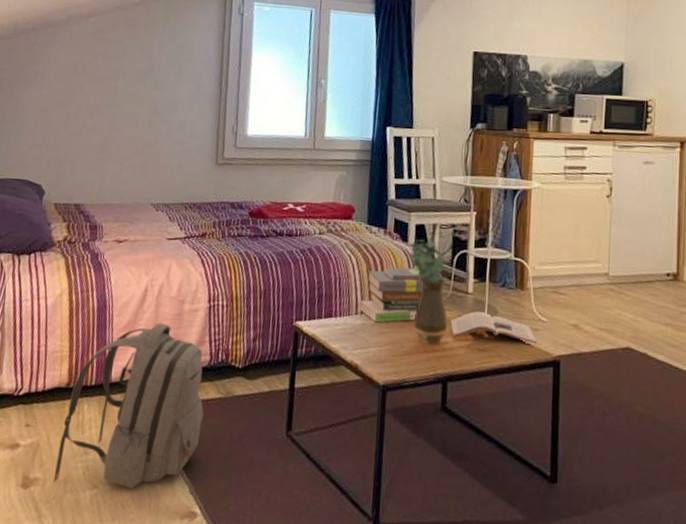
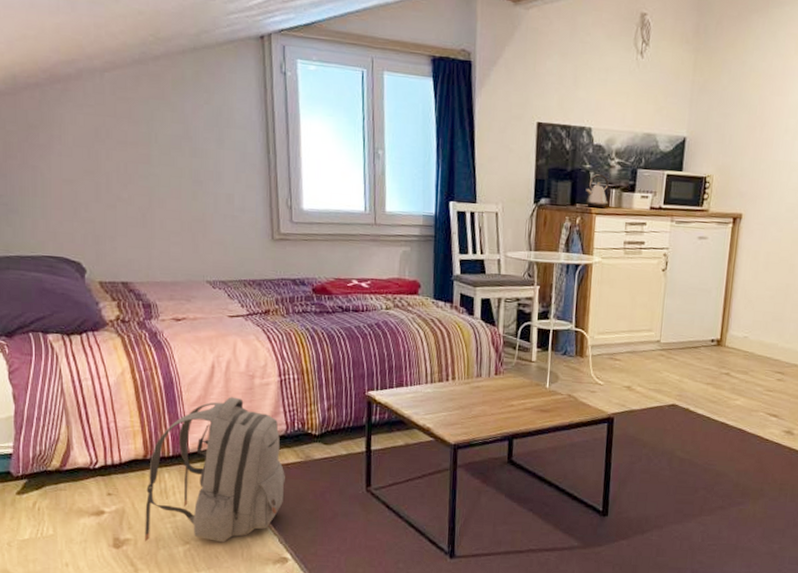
books: present [359,267,443,323] -> none [429,339,508,390]
vase: present [409,235,449,346] -> none [475,309,514,409]
magazine: present [450,311,538,345] -> none [515,377,595,405]
kettle: none [522,99,546,134] -> present [585,174,609,210]

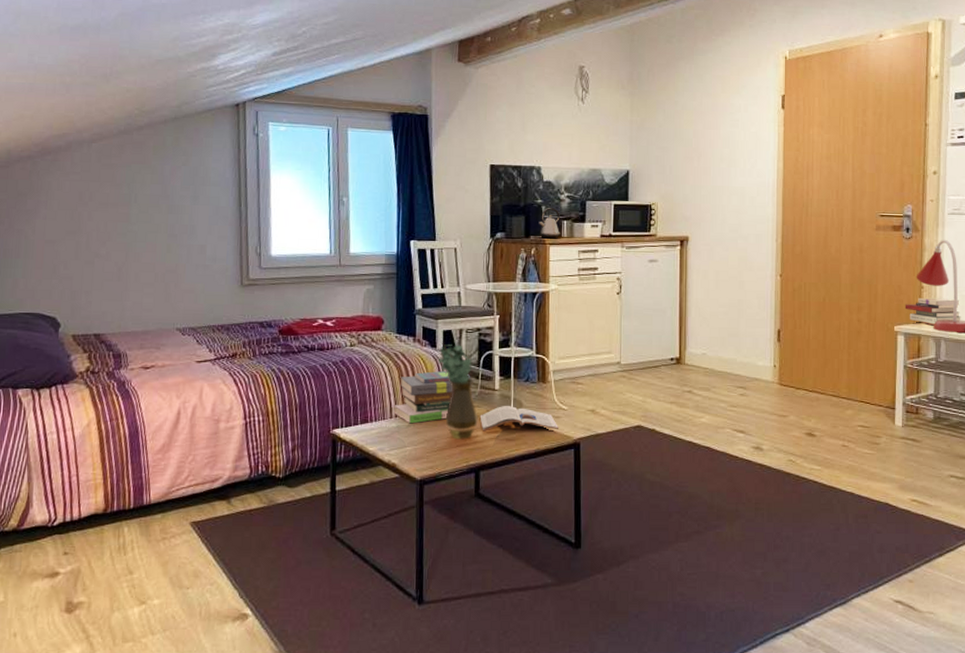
backpack: present [144,397,285,543] -> none [98,443,248,604]
books: none [429,339,508,390] -> present [393,370,471,424]
vase: none [475,309,514,409] -> present [438,341,478,440]
magazine: none [515,377,595,405] -> present [479,405,560,432]

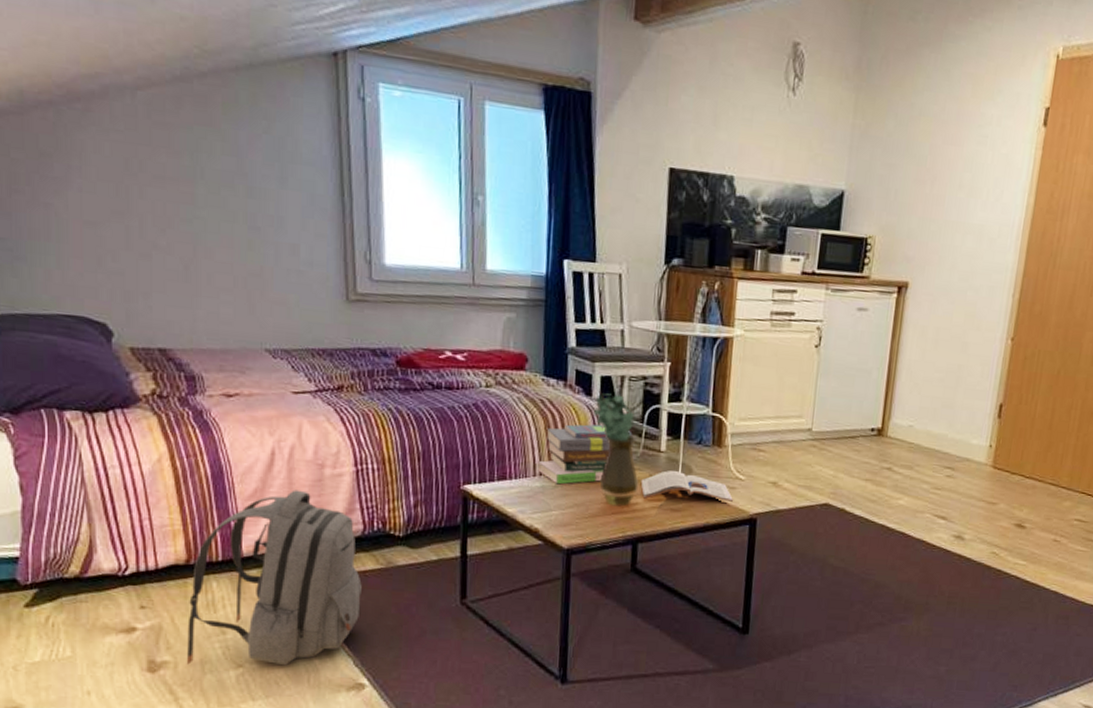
backpack: none [98,443,248,604] -> present [186,490,362,666]
kettle: present [538,208,561,240] -> none [726,231,754,273]

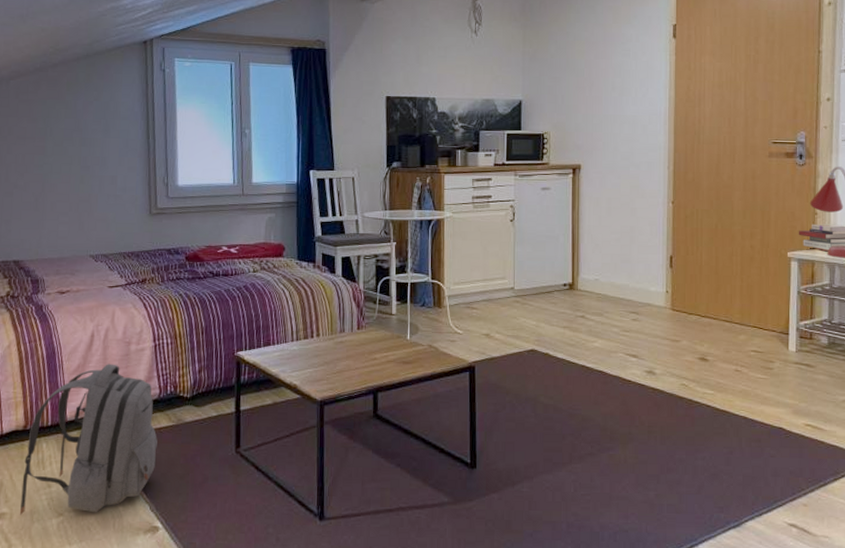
books: present [537,424,633,485] -> none [295,295,369,347]
vase: present [594,388,639,507] -> none [337,267,376,362]
magazine: present [640,470,734,503] -> none [377,329,455,355]

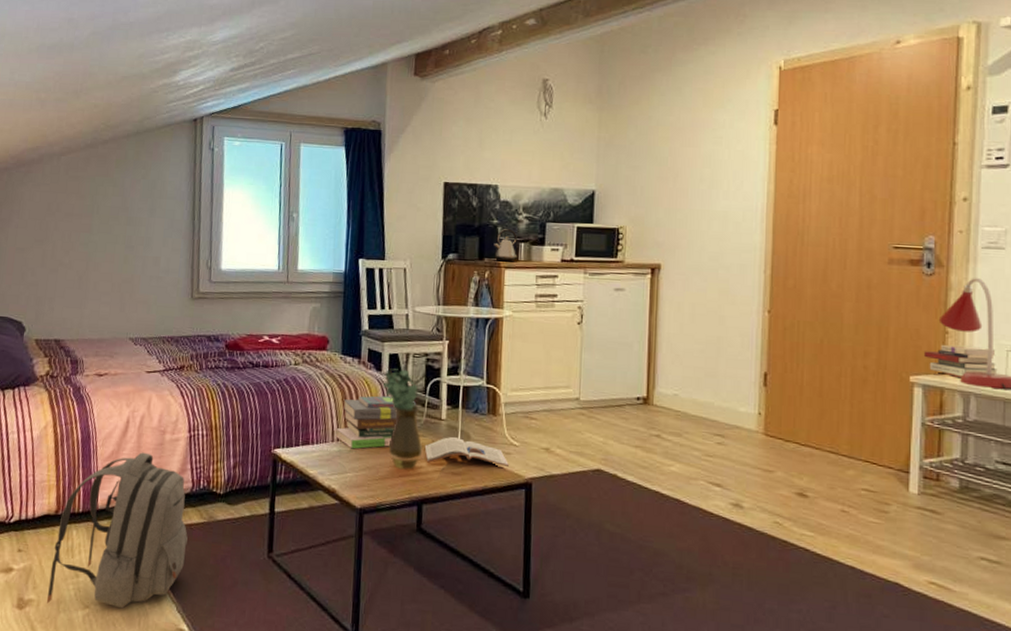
books: none [295,295,369,347] -> present [335,395,417,449]
vase: none [337,267,376,362] -> present [383,364,423,470]
magazine: none [377,329,455,355] -> present [424,436,510,468]
kettle: none [433,138,455,169] -> present [493,229,517,263]

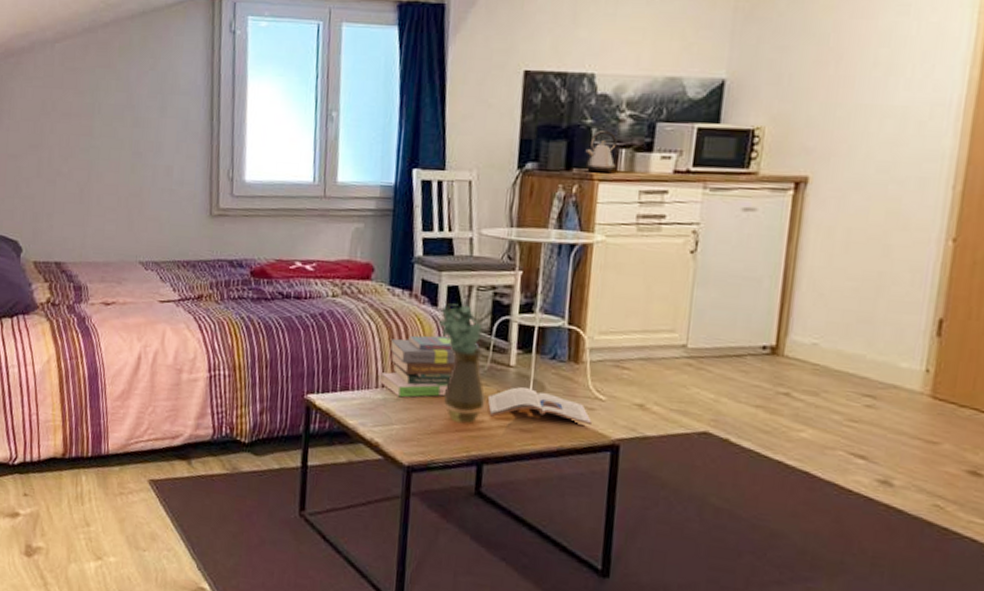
backpack: present [46,452,188,609] -> none [55,392,209,563]

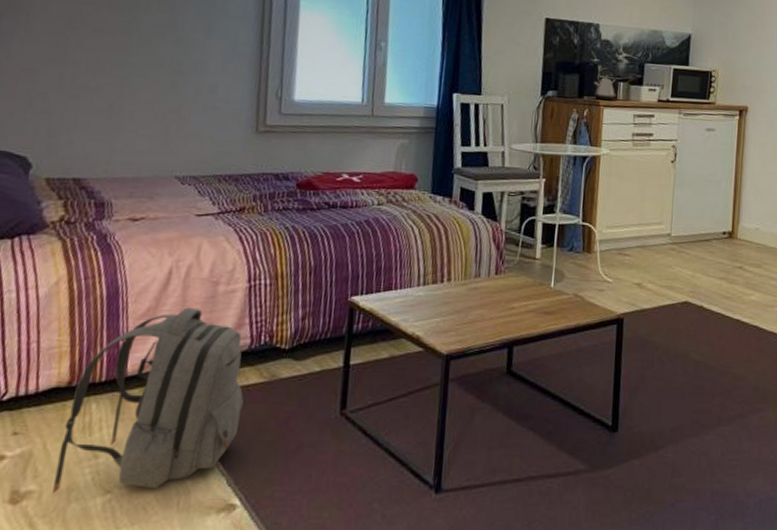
backpack: none [55,392,209,563] -> present [51,307,244,493]
books: present [380,335,480,398] -> none [422,235,511,293]
vase: present [439,298,486,424] -> none [475,203,515,312]
magazine: present [487,386,593,426] -> none [517,275,603,304]

